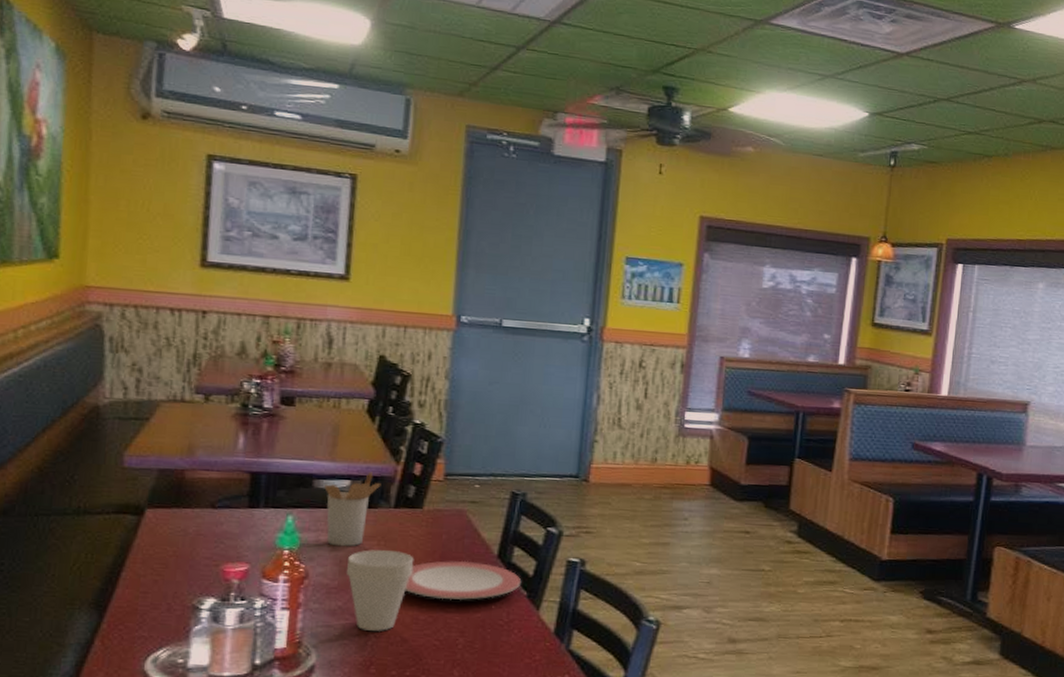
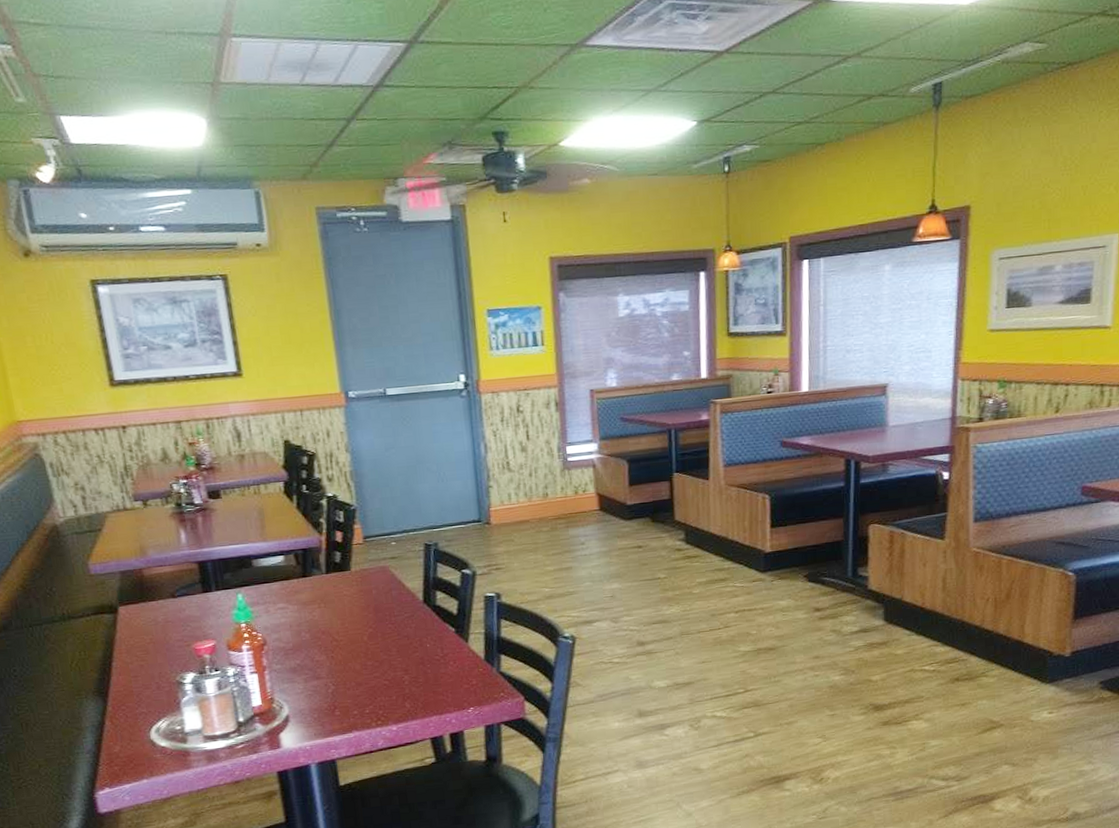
utensil holder: present [324,472,381,547] -> none [262,545,311,614]
cup: present [346,550,414,631] -> none [295,610,354,681]
plate: present [405,560,522,601] -> none [350,609,449,646]

